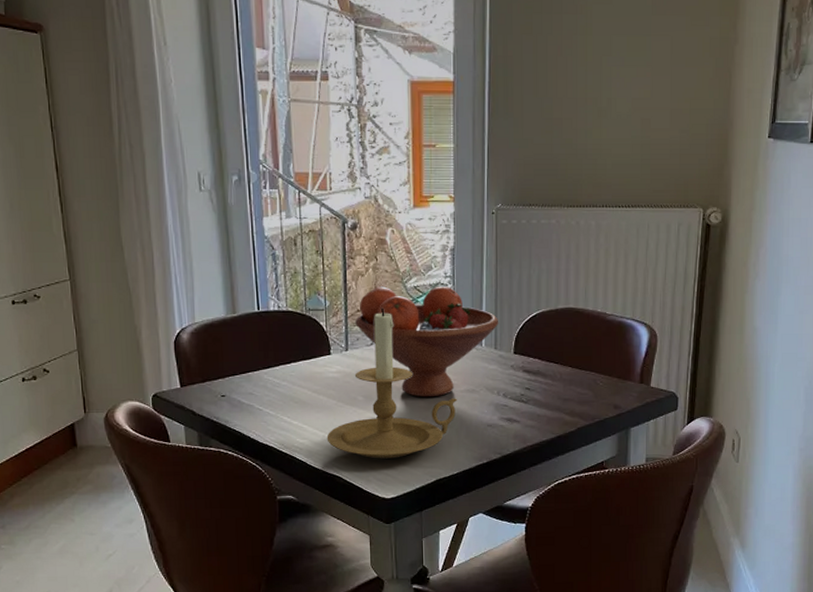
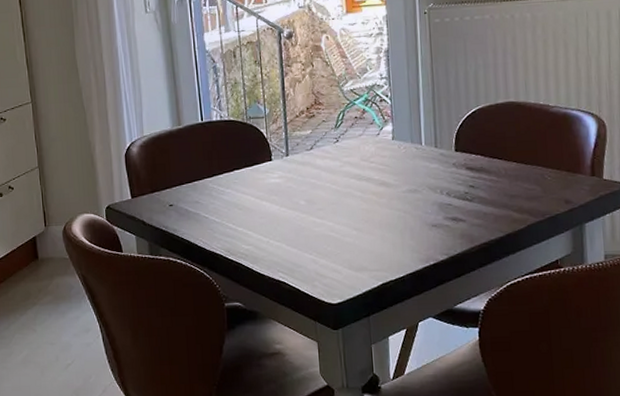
candle holder: present [326,307,458,459] -> none [271,112,400,263]
fruit bowl: present [355,286,499,397] -> none [294,87,438,199]

